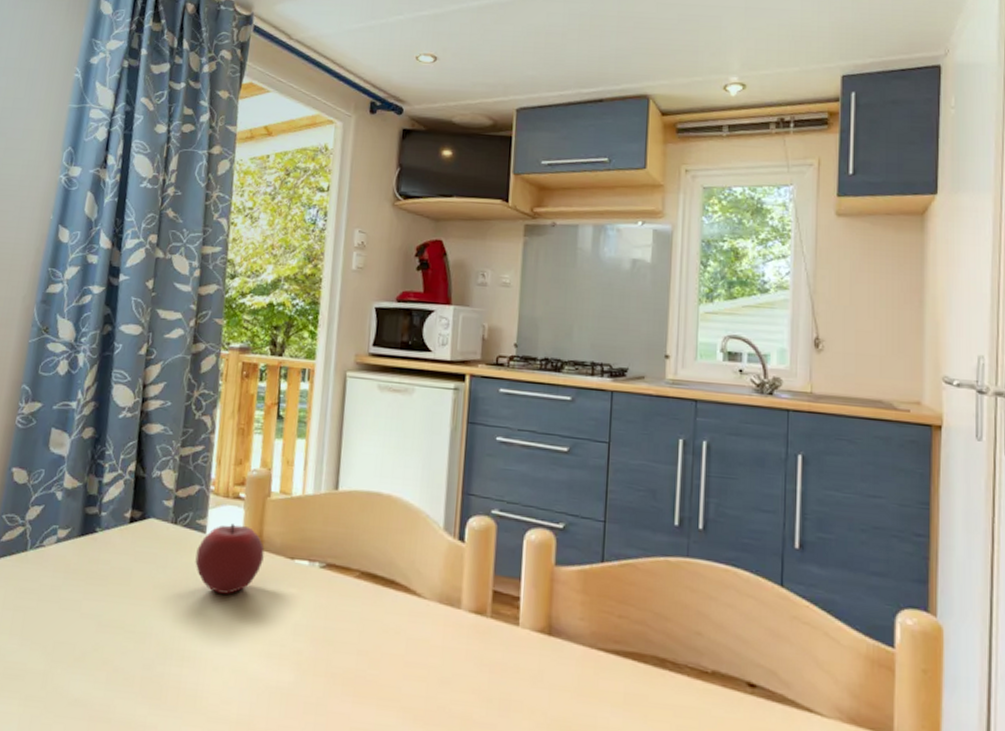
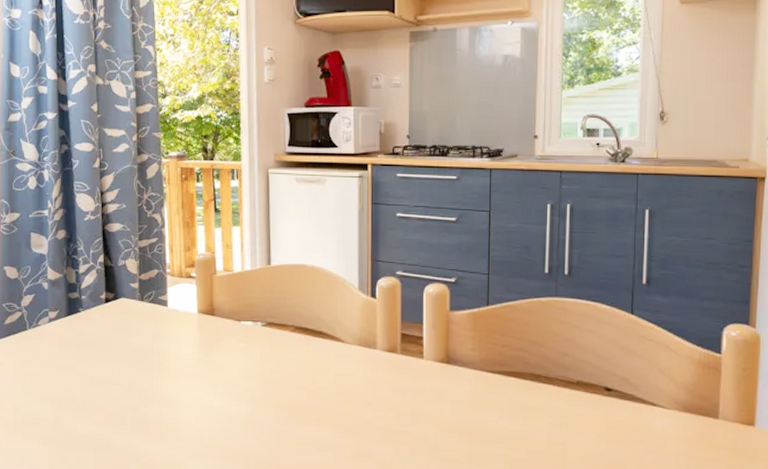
apple: present [195,524,265,594] -> none [162,297,216,351]

